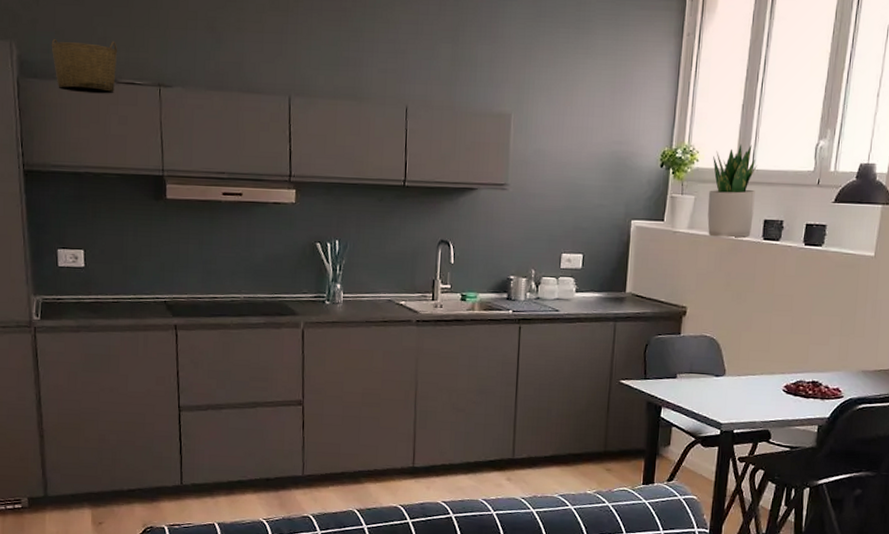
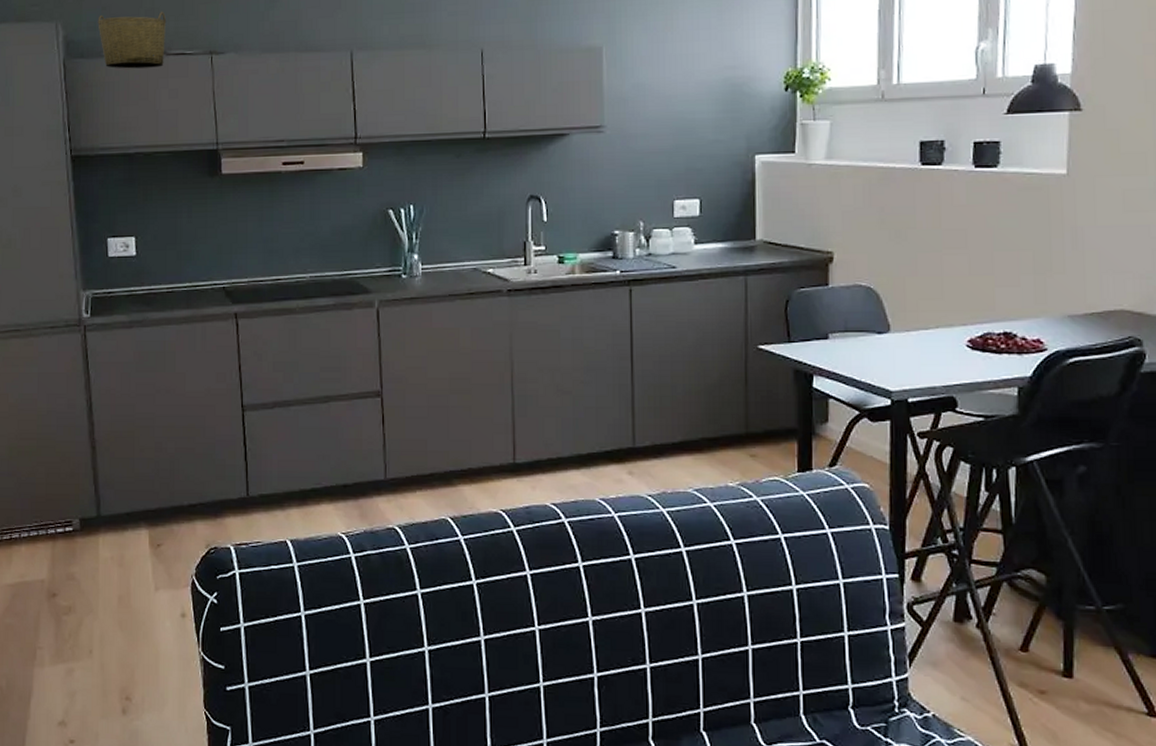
planter: present [707,144,757,238] -> none [846,55,906,167]

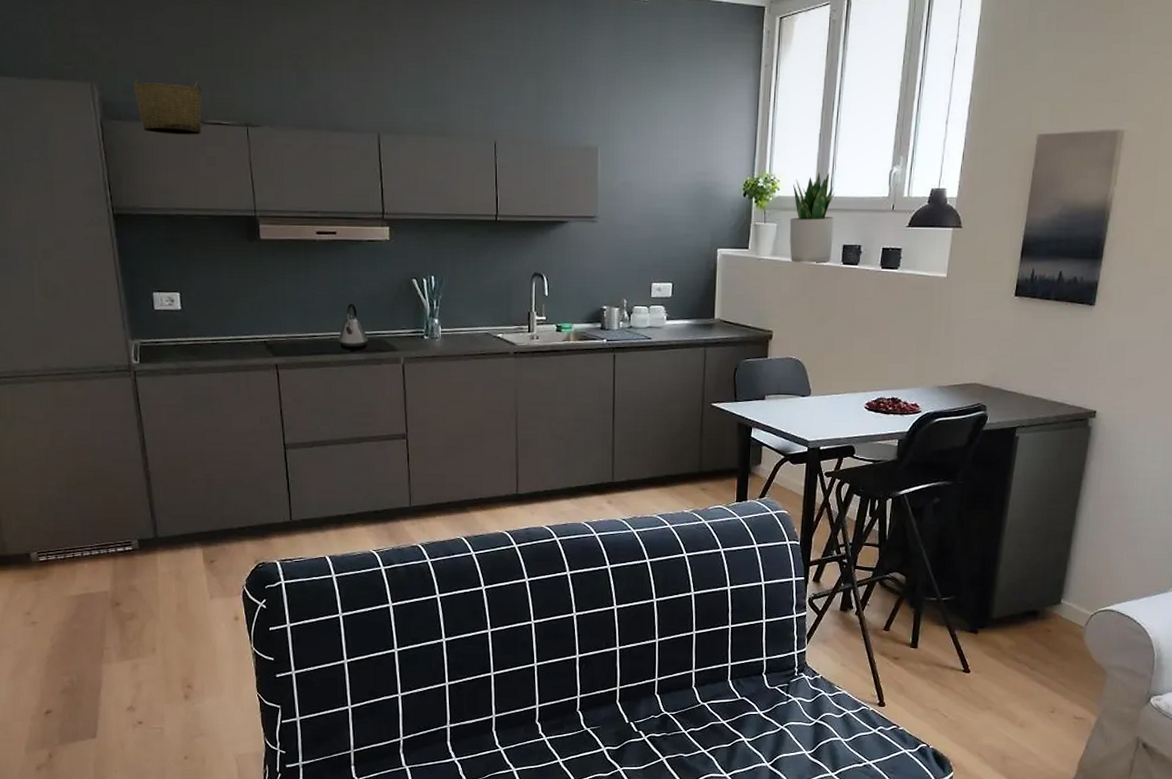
kettle: none [304,241,338,295] -> present [338,303,369,351]
planter: none [846,55,906,167] -> present [789,172,835,263]

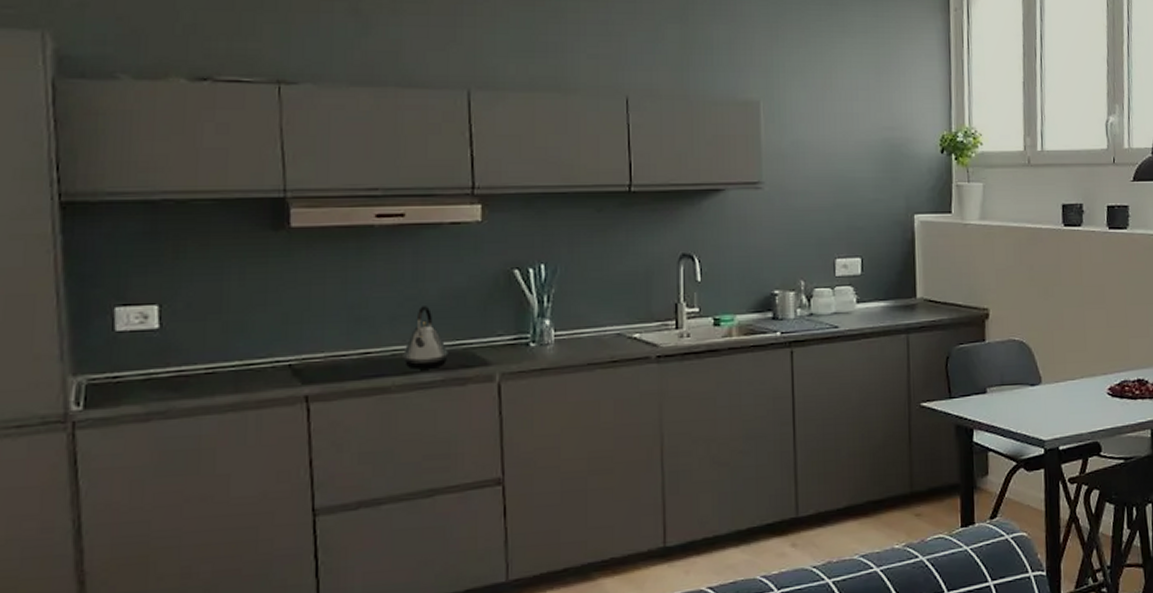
basket: present [133,79,203,135] -> none [109,26,215,96]
planter: present [789,172,835,263] -> none [997,124,1050,227]

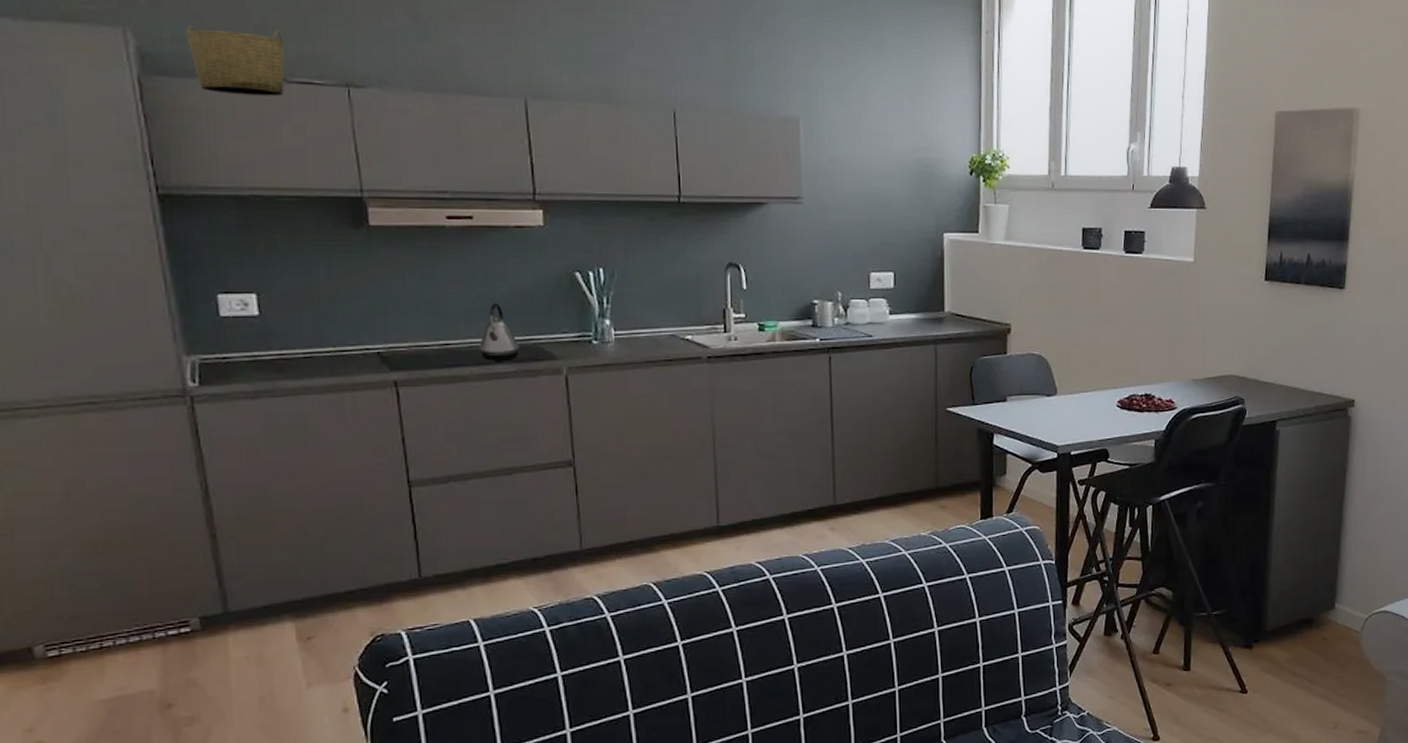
basket: none [109,26,215,96] -> present [185,25,285,96]

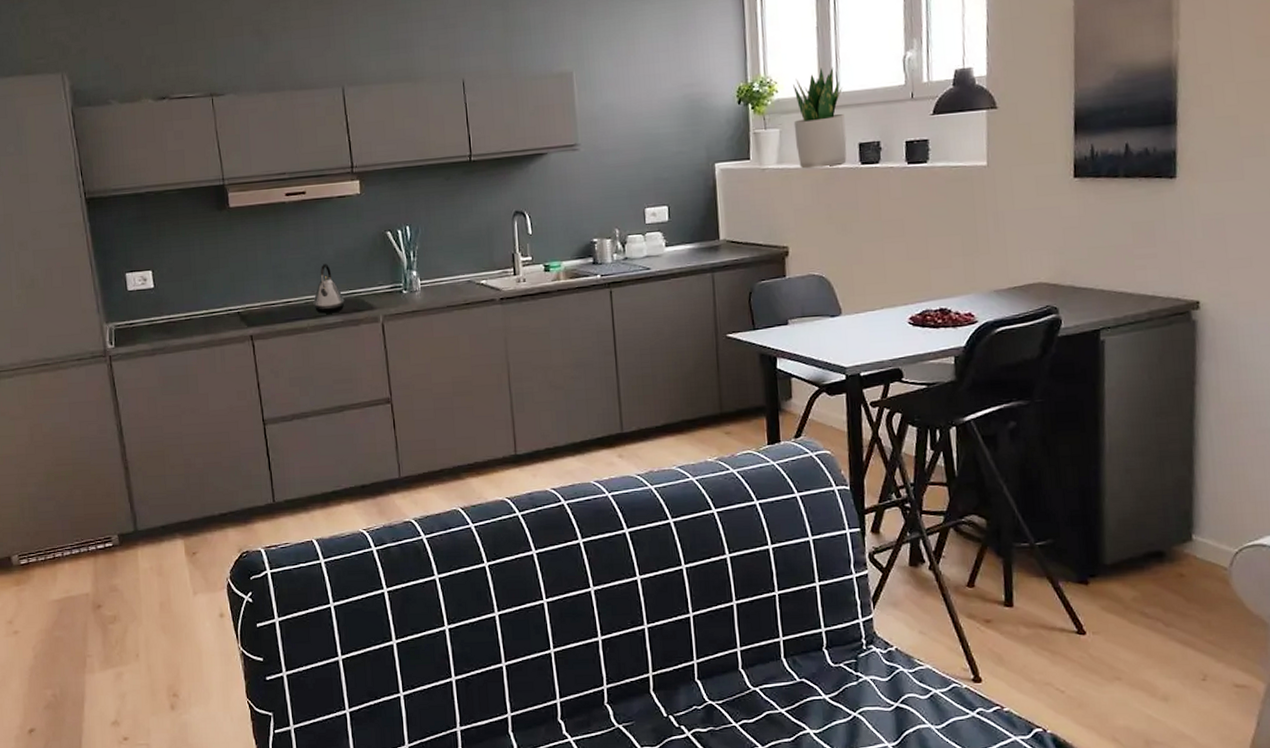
basket: present [185,25,285,96] -> none [101,58,168,114]
planter: none [1022,149,1071,248] -> present [793,67,847,169]

